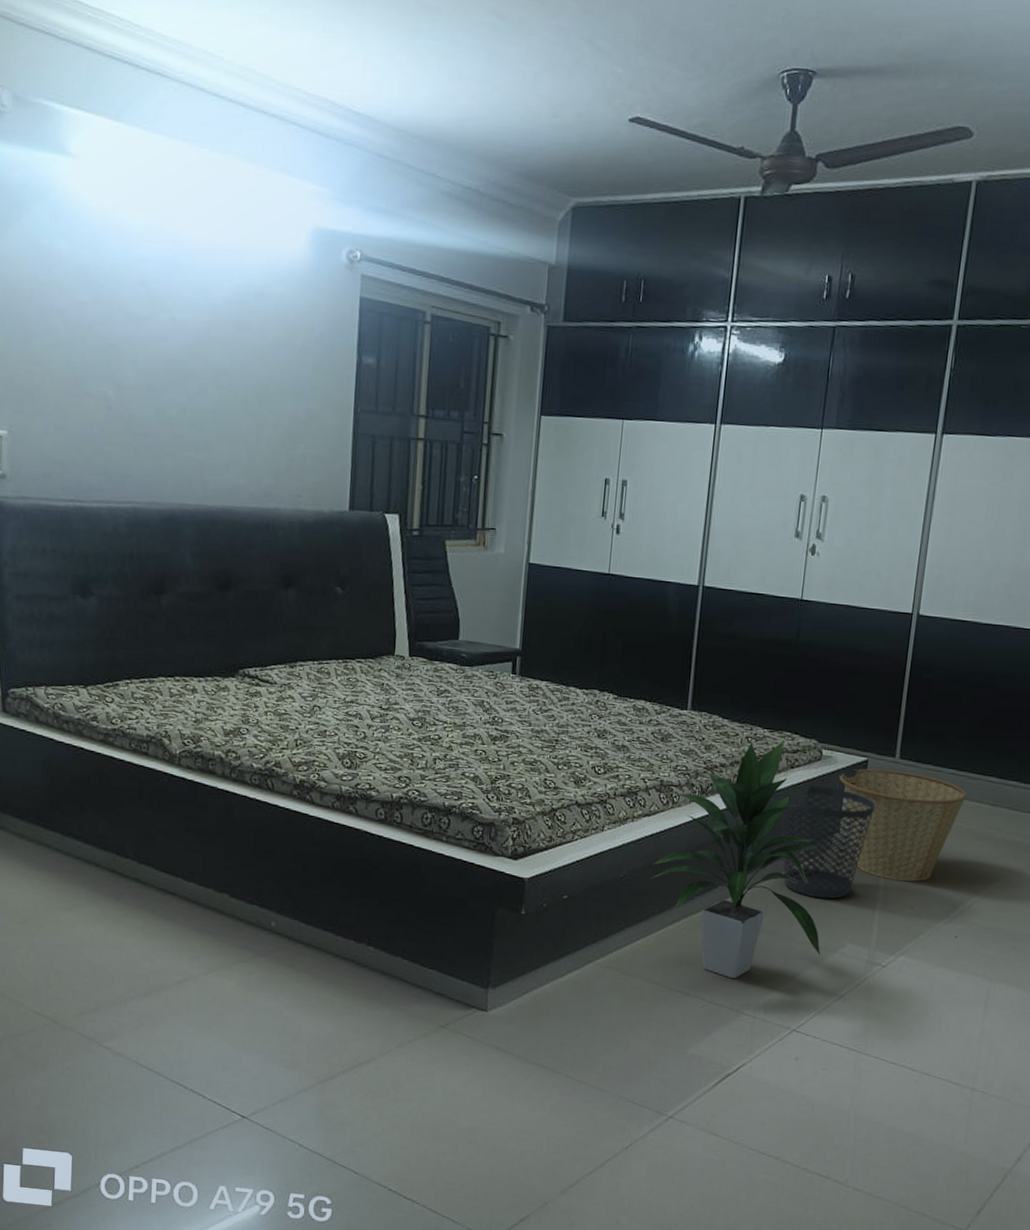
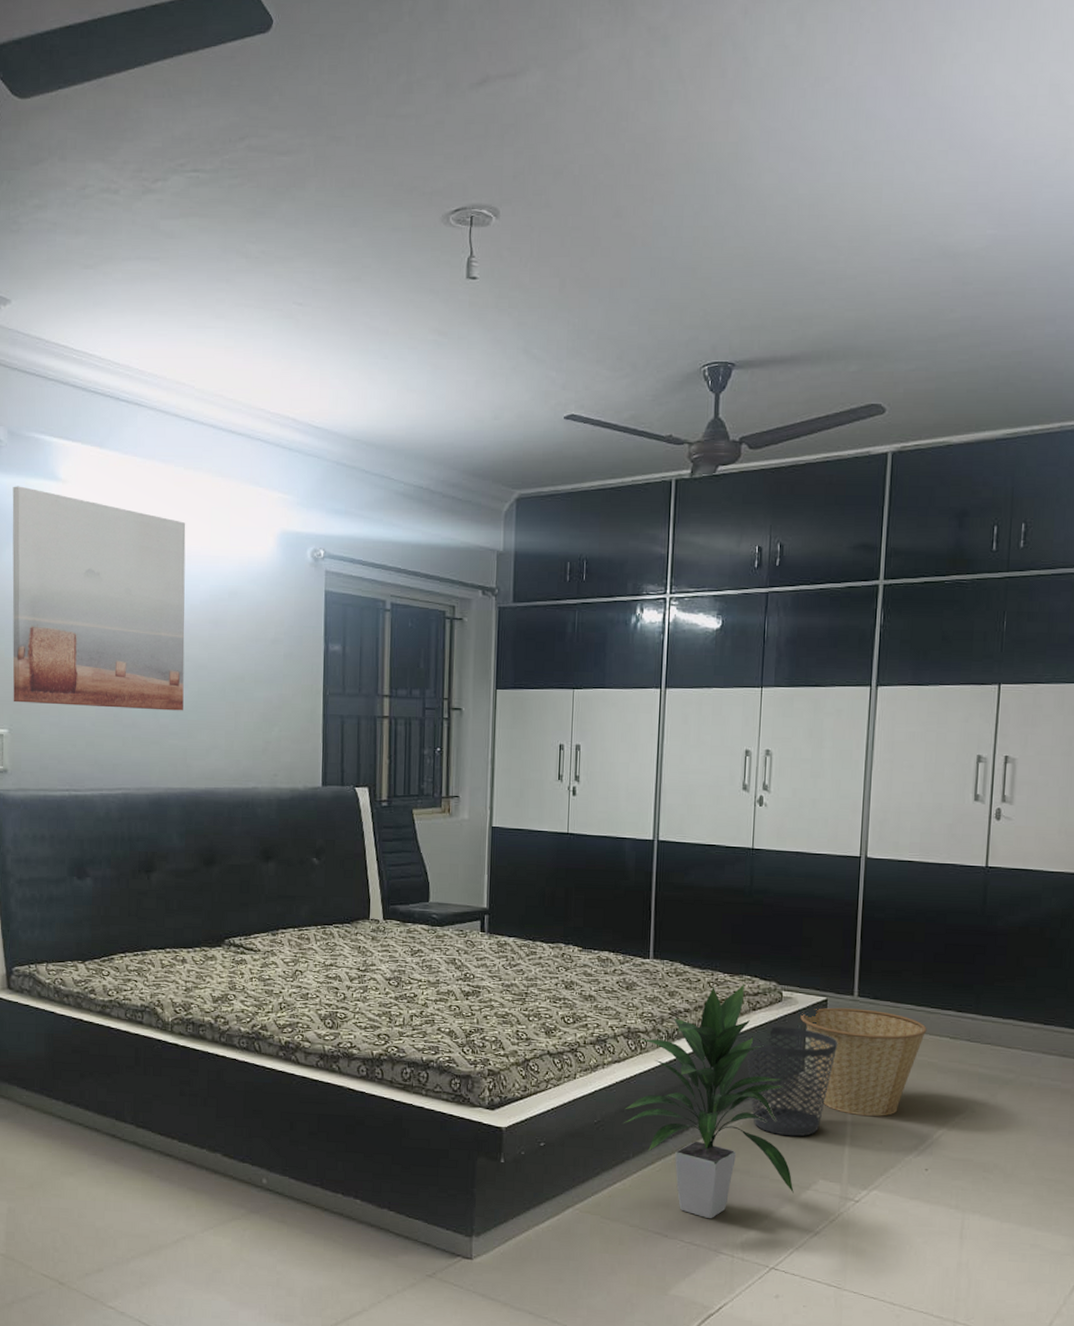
wall art: none [14,158,210,421] -> present [12,486,186,711]

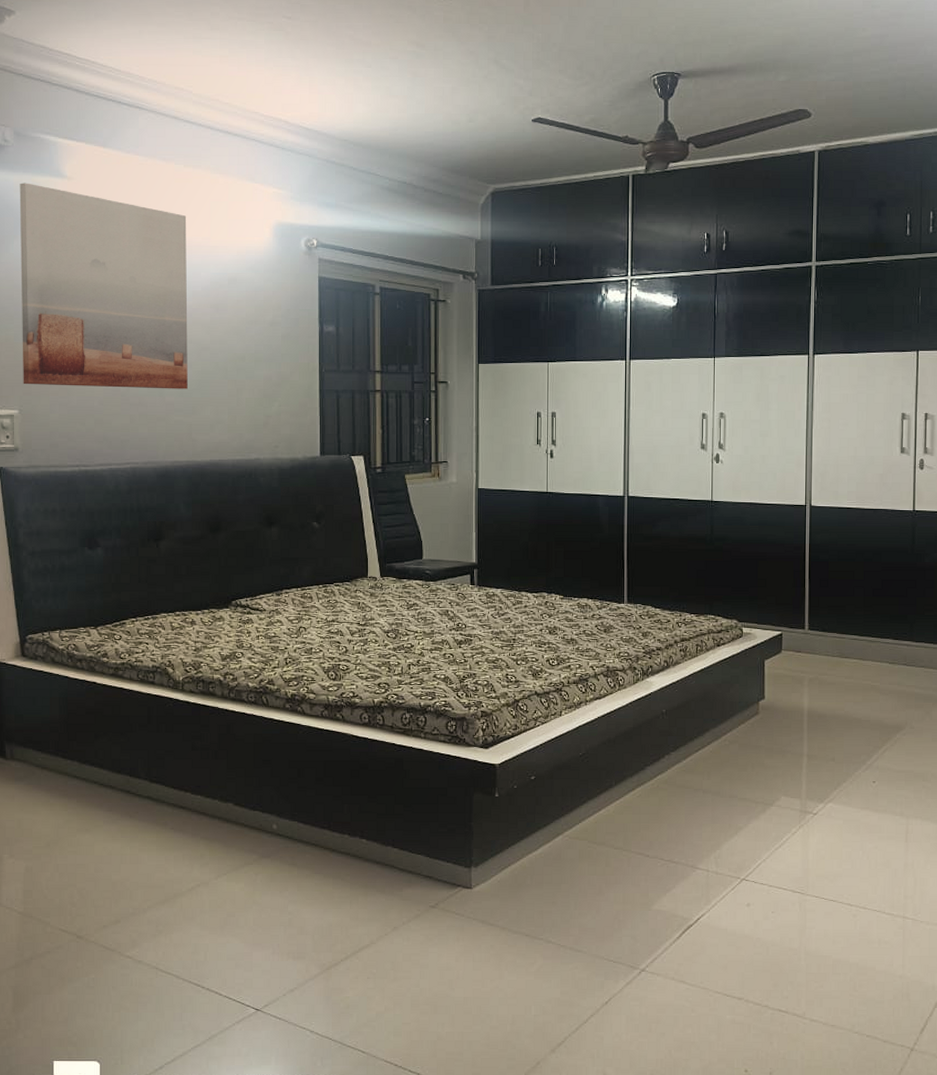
indoor plant: present [624,983,794,1219] -> none [606,622,760,838]
wastebasket: present [745,1026,838,1137] -> none [712,660,793,759]
basket: present [800,1007,927,1116] -> none [759,640,869,736]

